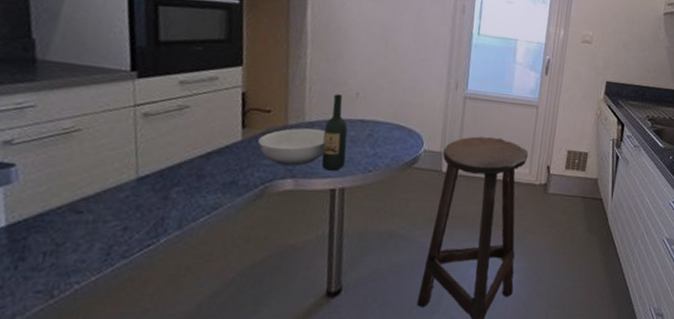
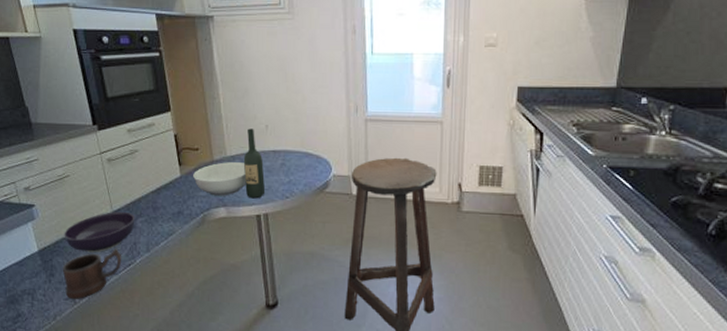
mug: none [38,223,140,291] -> present [62,248,122,299]
bowl: none [54,177,170,230] -> present [64,211,135,253]

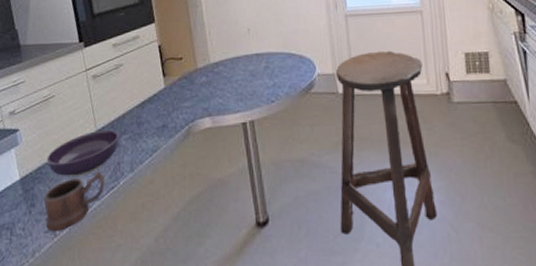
bowl: present [193,162,247,196] -> none [177,69,231,106]
wine bottle: present [243,128,266,199] -> none [227,33,251,106]

